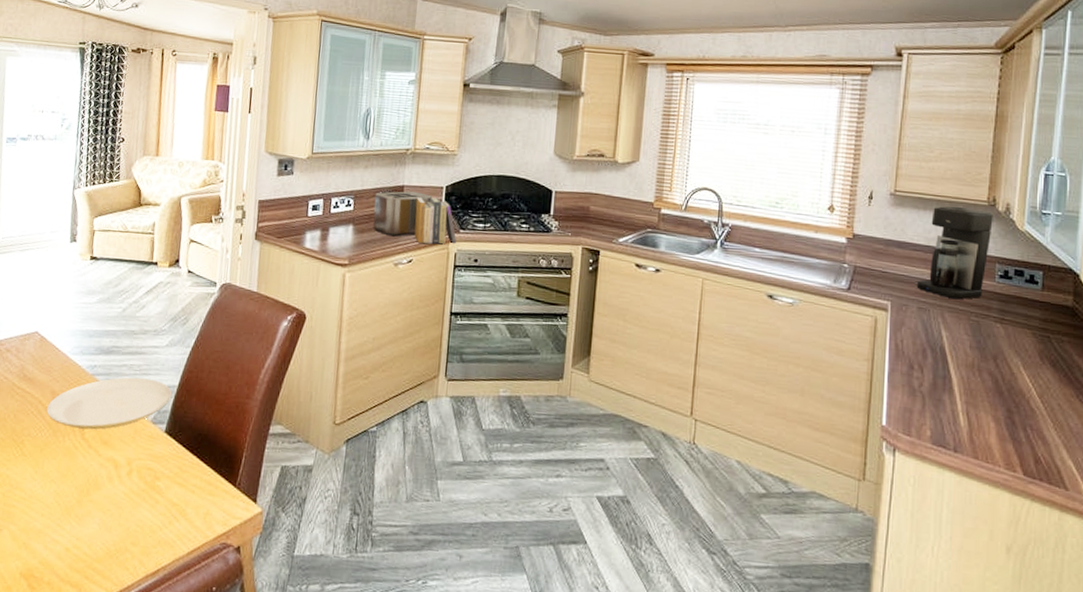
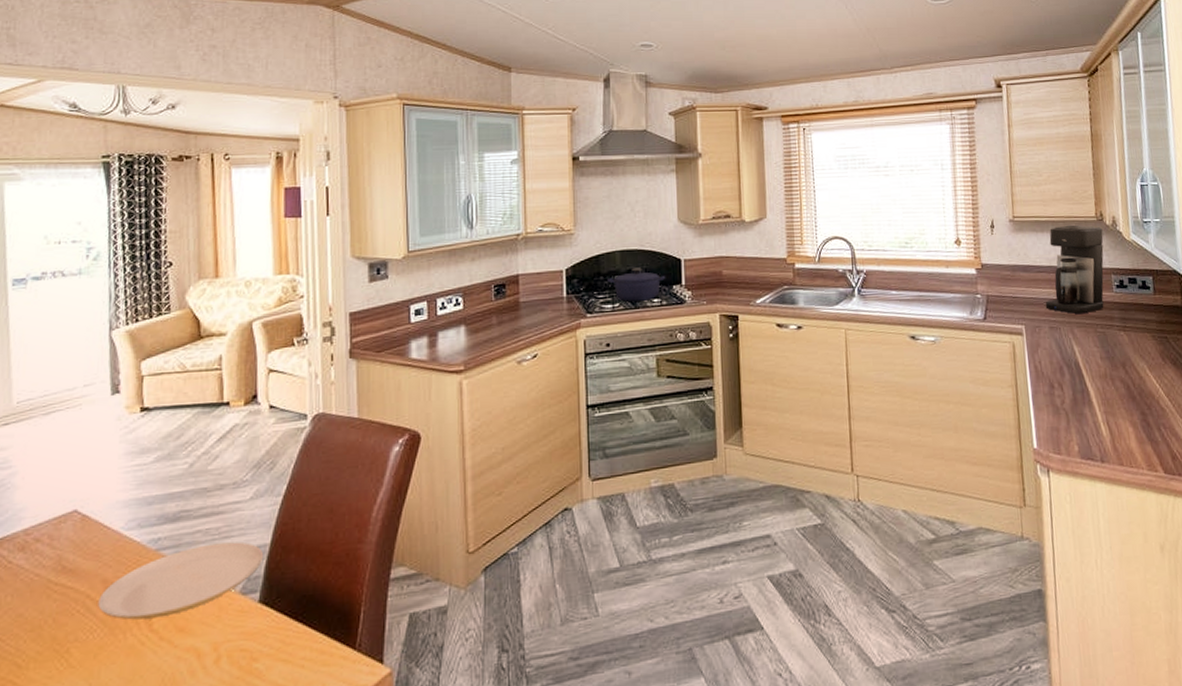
toaster: present [373,191,433,237] -> none [486,279,553,332]
books: present [414,197,457,245] -> none [534,283,585,336]
cooking pot: none [482,193,535,226] -> present [608,268,665,303]

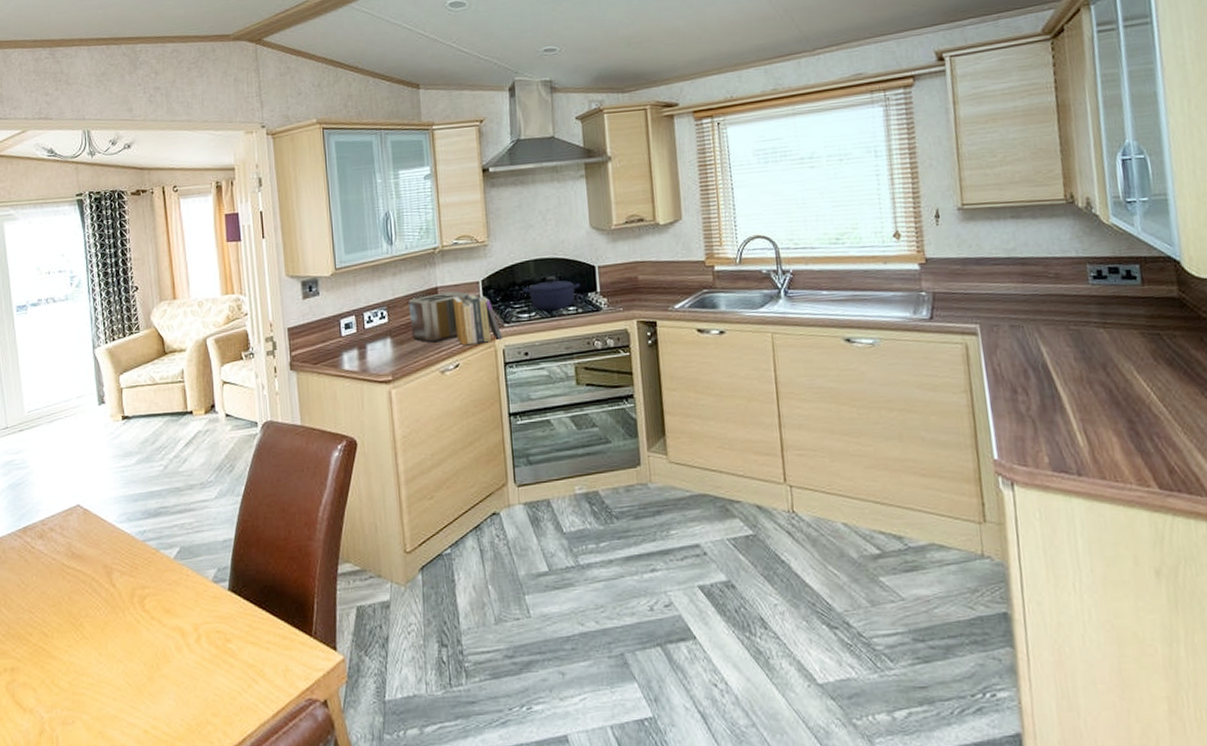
plate: present [98,541,264,620] -> none [101,536,230,601]
toaster: none [486,279,553,332] -> present [408,291,470,343]
books: none [534,283,585,336] -> present [452,294,503,346]
coffee maker: present [1045,225,1104,315] -> none [1003,209,1078,311]

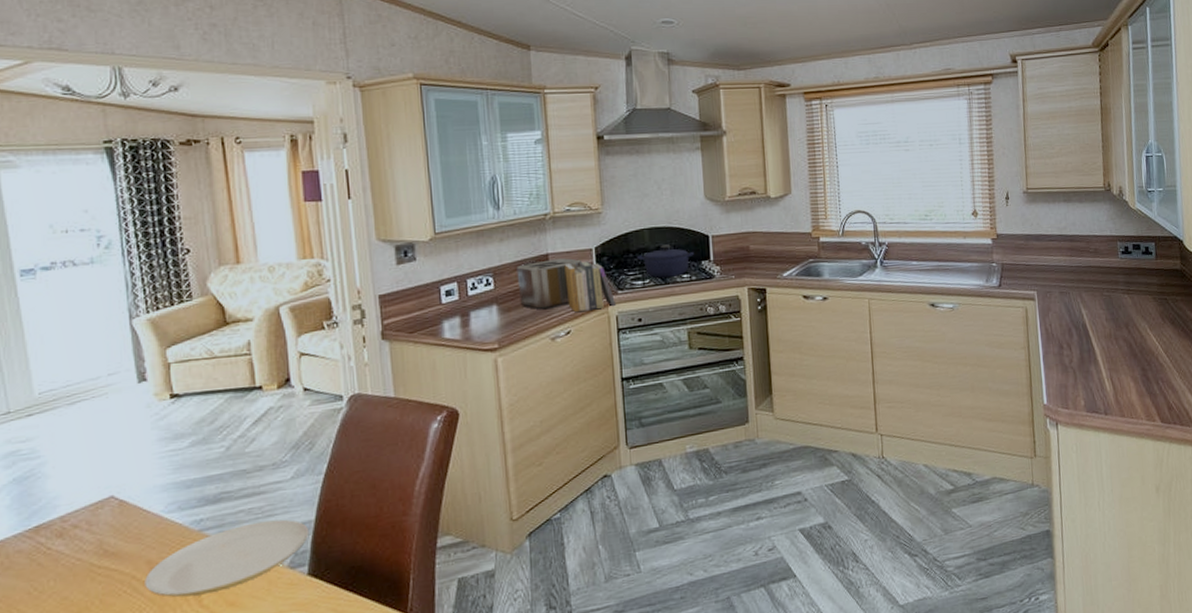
plate: none [101,536,230,601] -> present [145,519,310,597]

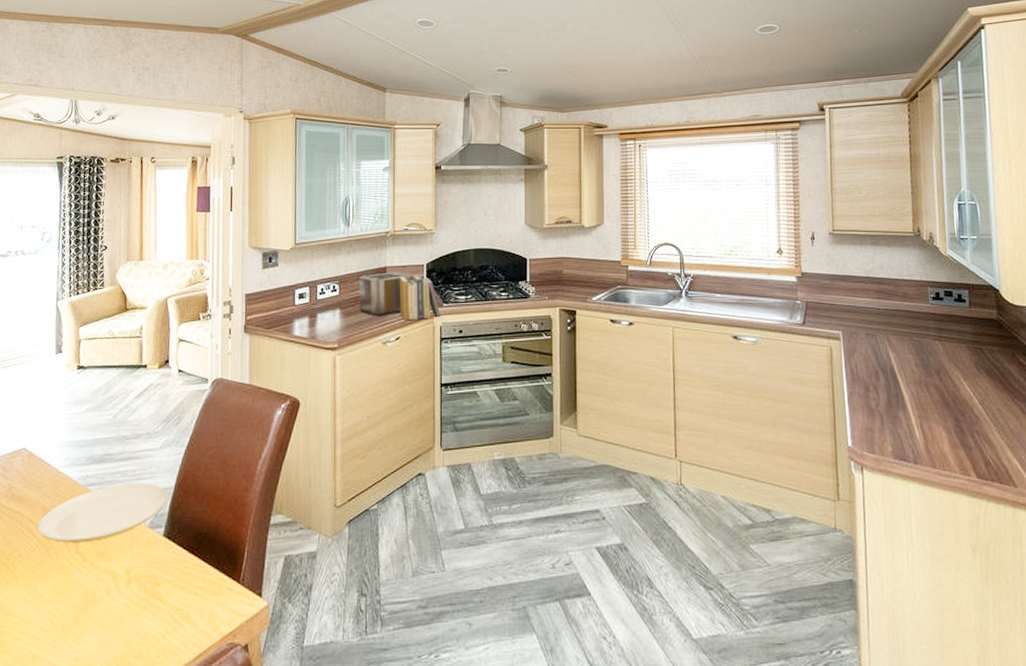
cooking pot: present [637,244,694,279] -> none [462,265,512,295]

